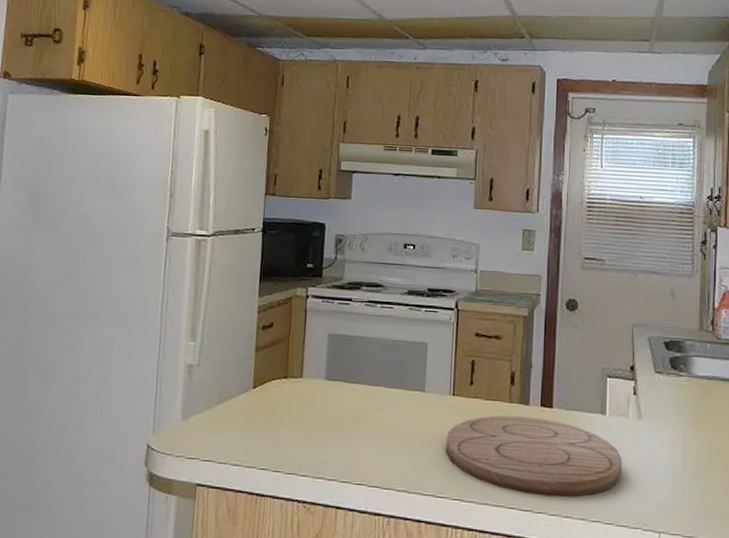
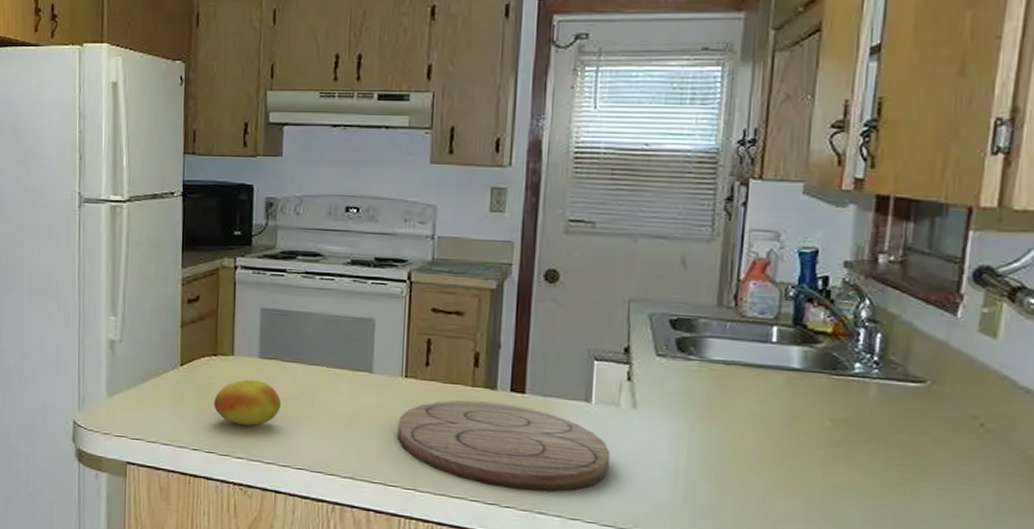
fruit: none [282,400,344,444] -> present [214,379,281,426]

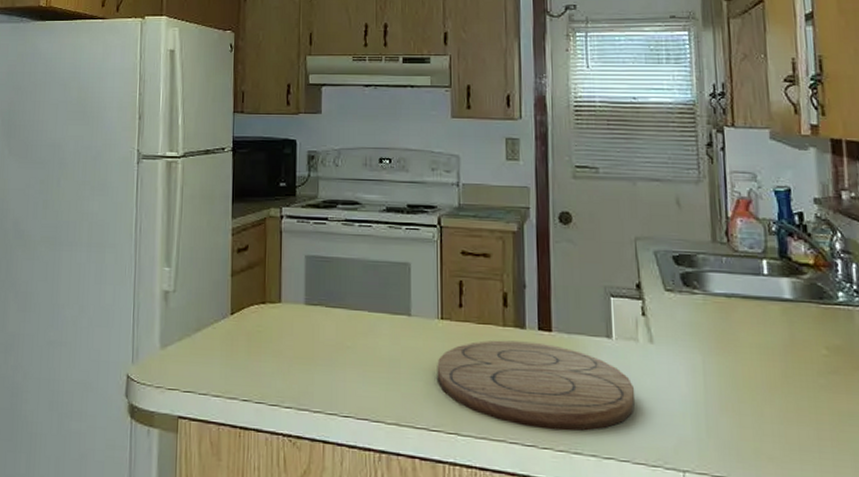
fruit: present [214,379,281,426] -> none [263,326,326,374]

